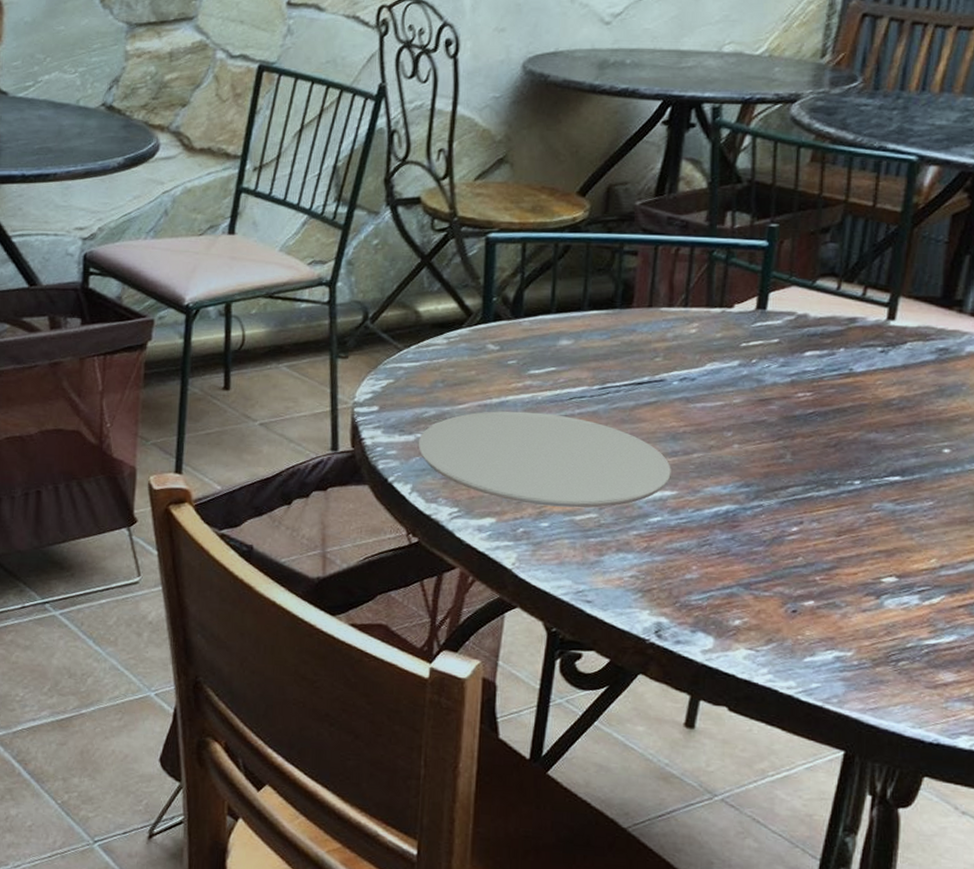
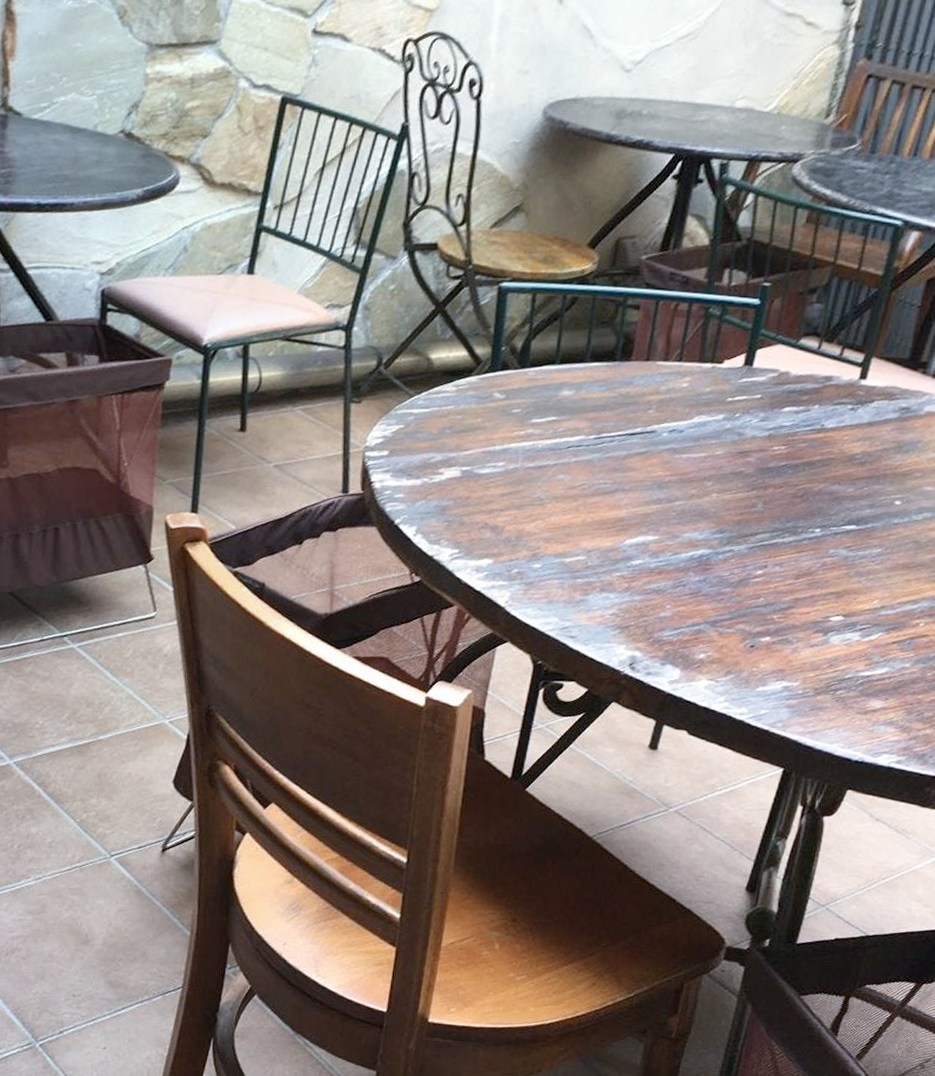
plate: present [418,411,671,508] -> none [424,457,655,551]

